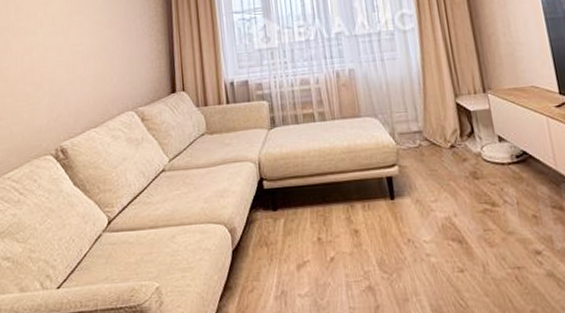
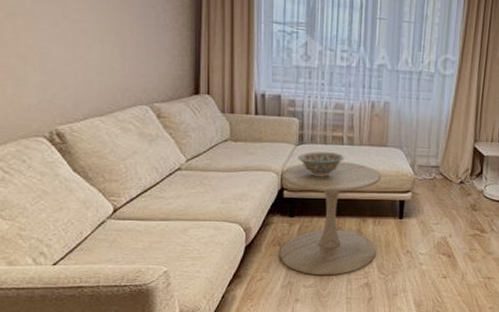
side table: none [259,140,373,281] -> present [280,162,381,276]
decorative bowl: none [272,131,320,161] -> present [298,151,345,176]

